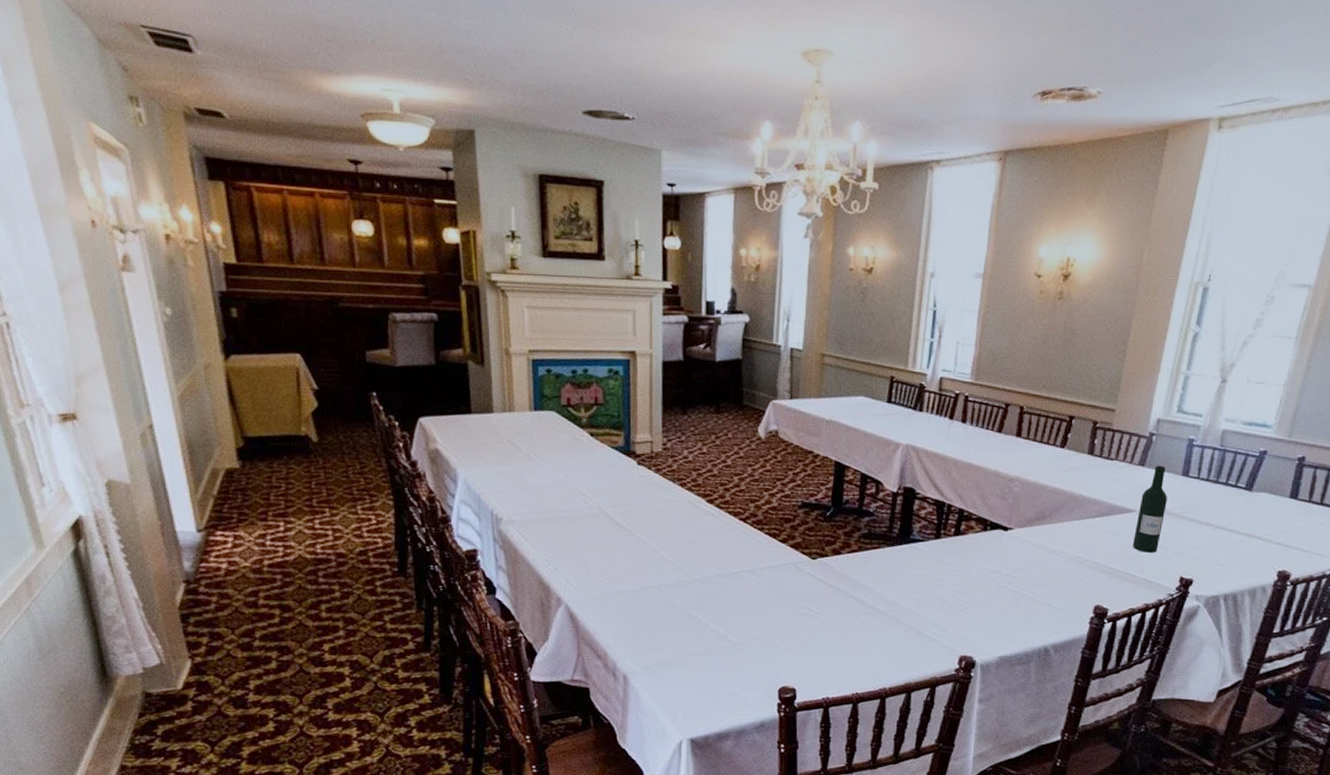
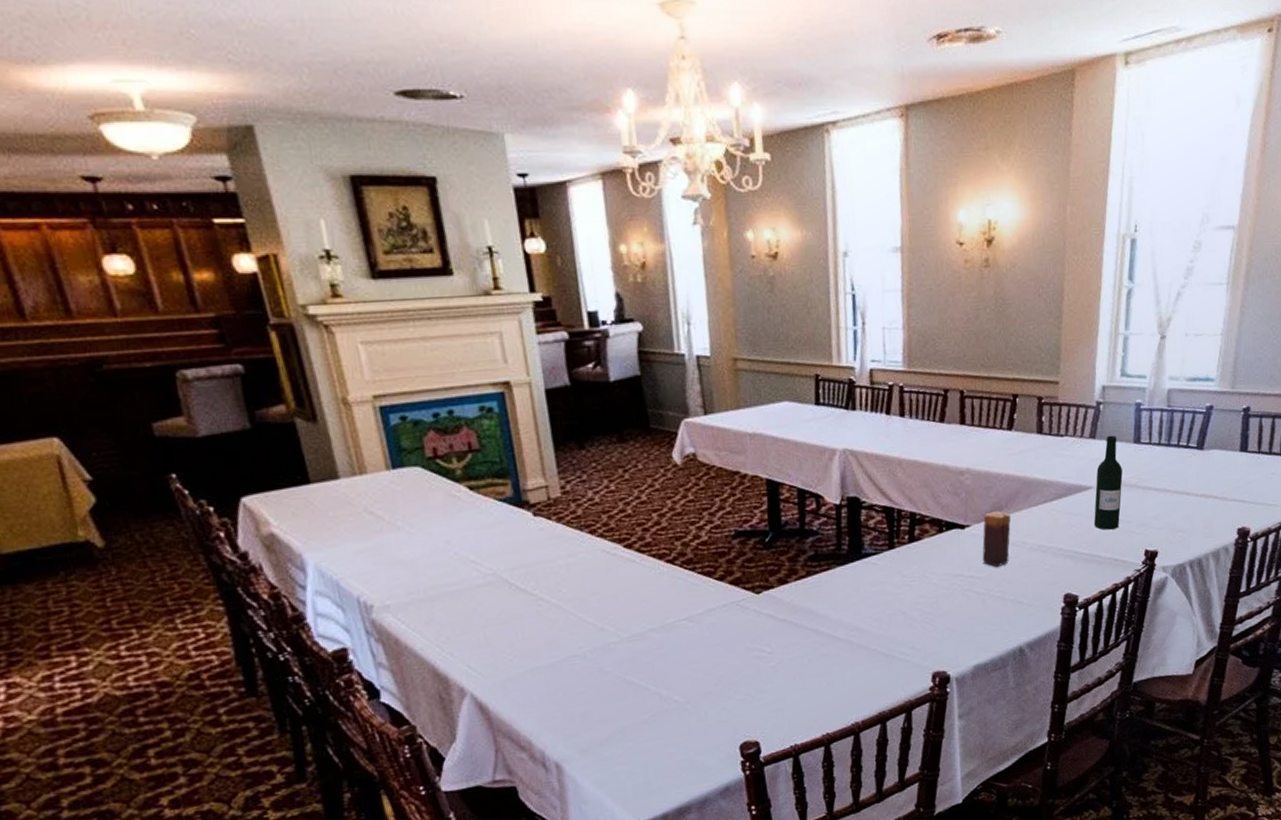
candle: none [1020,519,1053,571] -> present [982,511,1011,568]

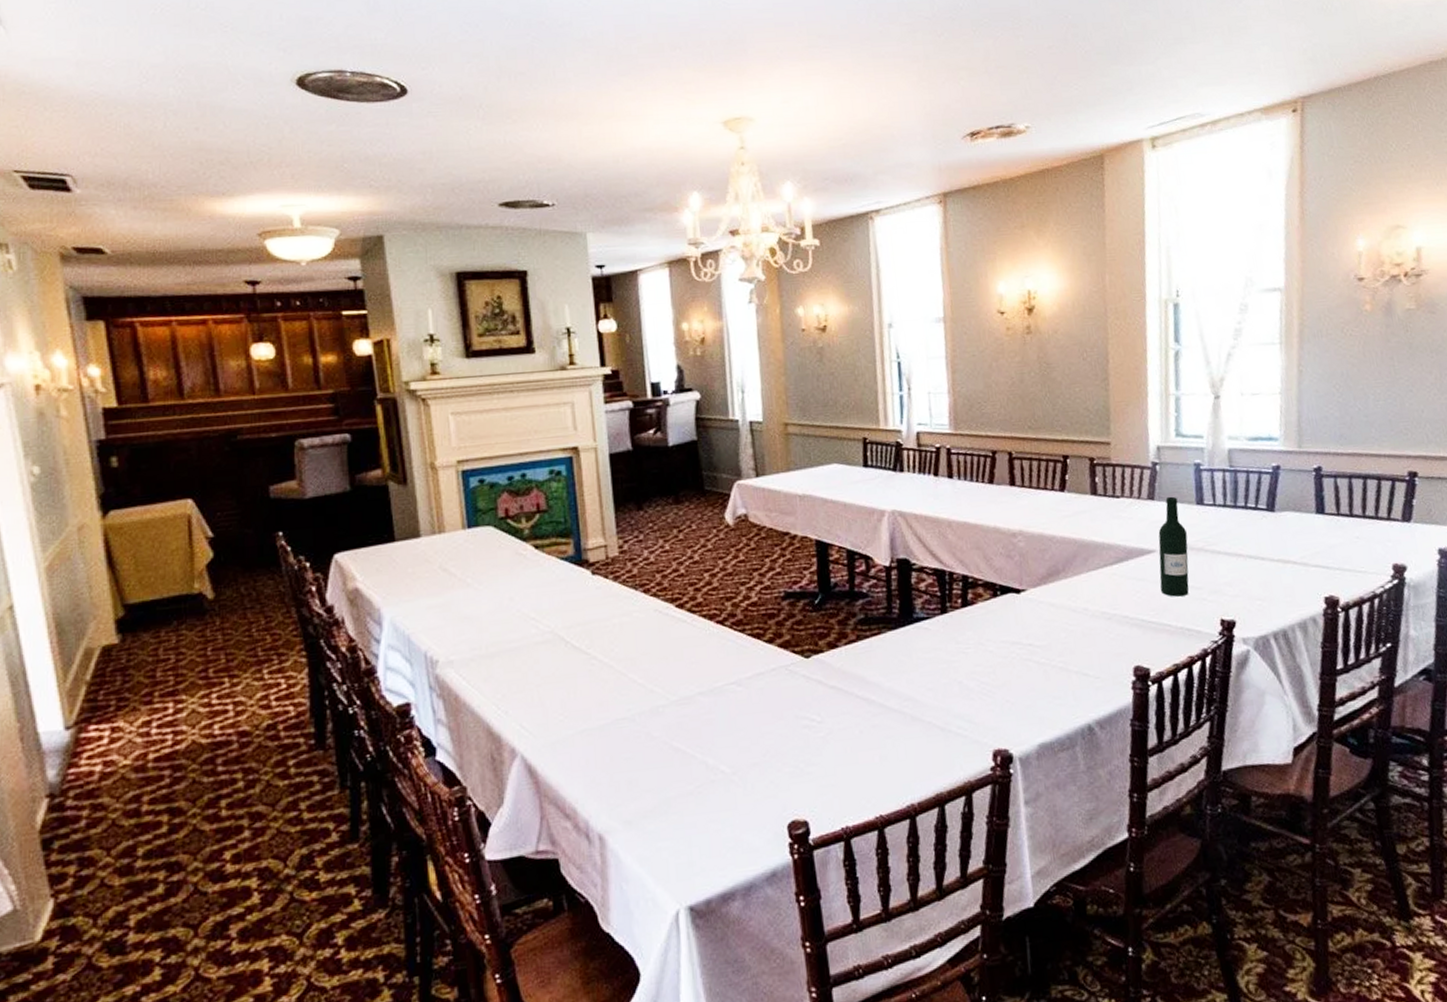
candle: present [982,511,1011,568] -> none [1039,574,1071,636]

